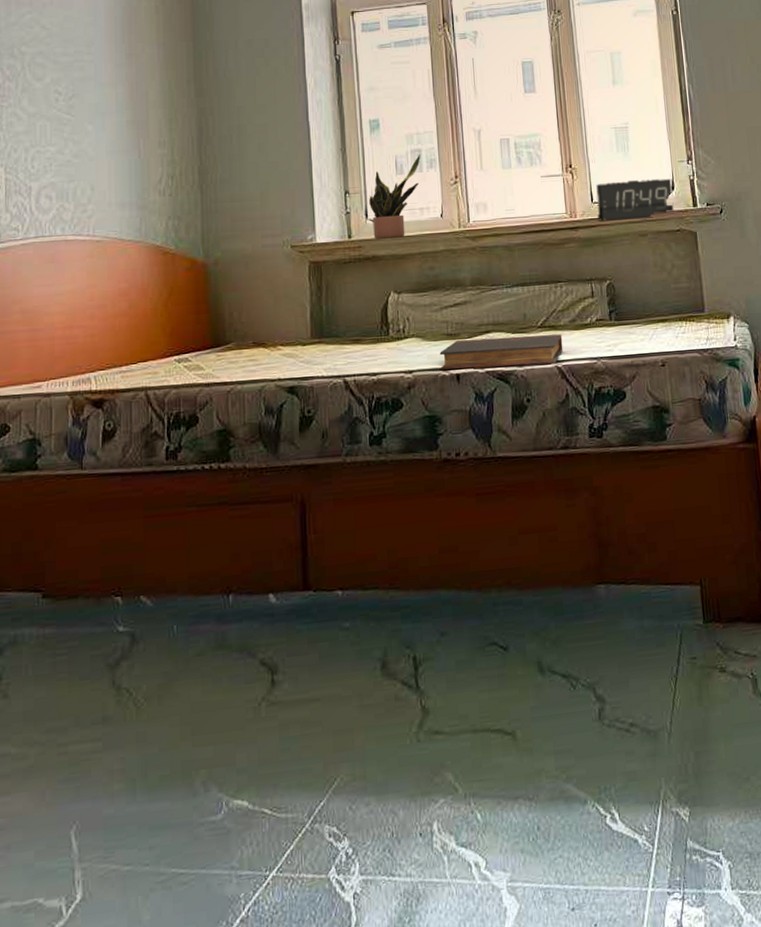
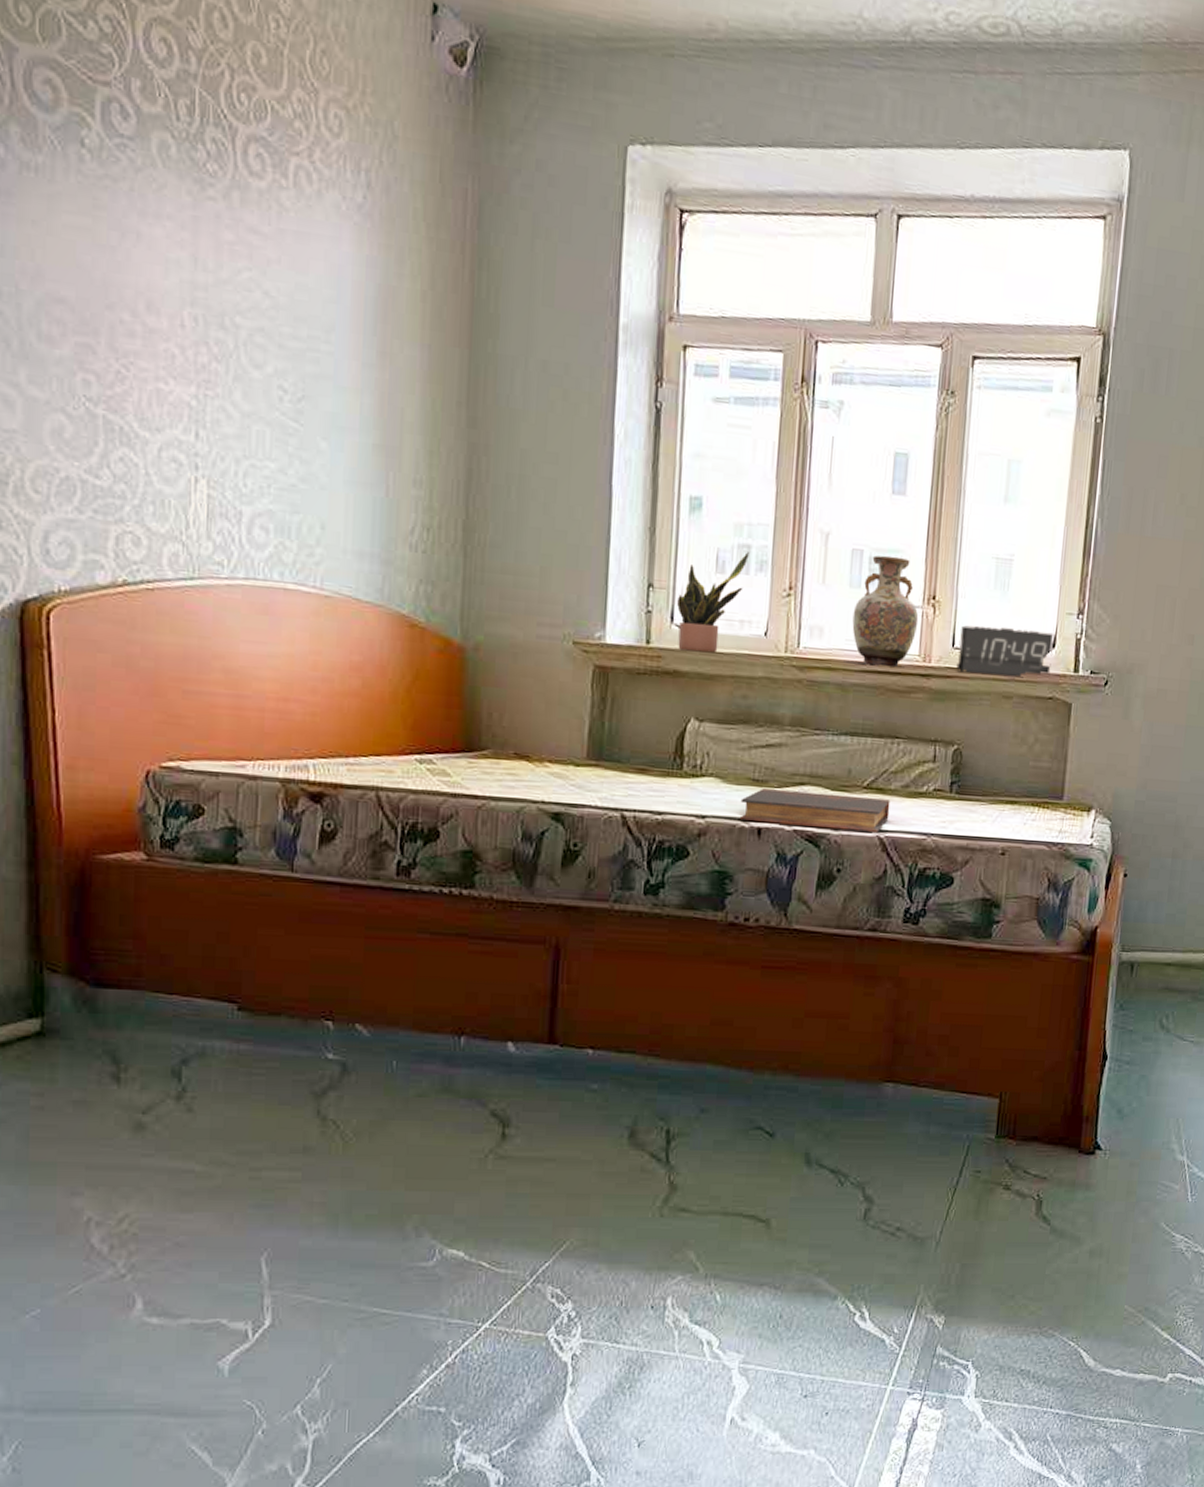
vase: none [506,139,562,229] -> present [843,555,919,668]

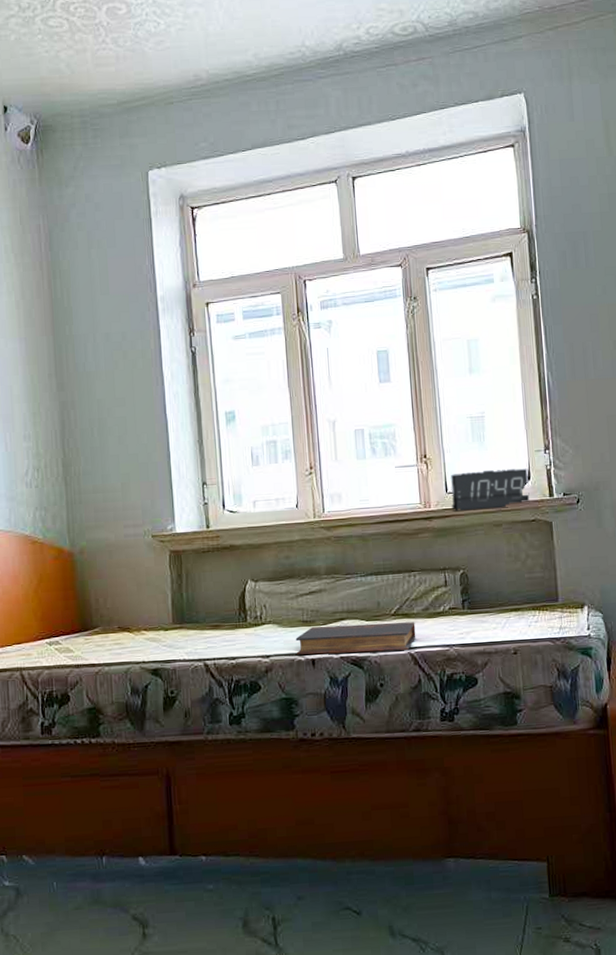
potted plant: present [677,552,749,654] -> none [226,446,276,529]
vase: present [843,555,919,668] -> none [361,429,416,519]

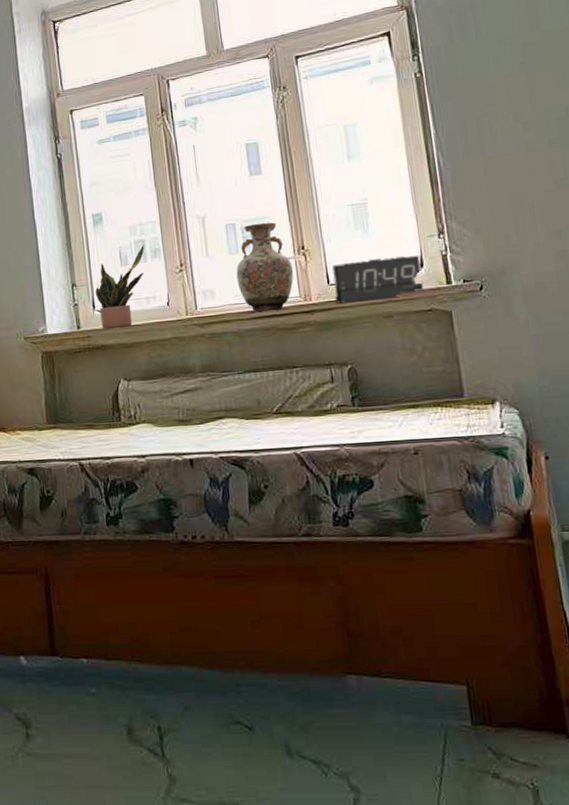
potted plant: none [226,446,276,529] -> present [95,245,144,329]
book: present [295,622,416,655] -> none [171,420,302,455]
vase: none [361,429,416,519] -> present [236,222,294,314]

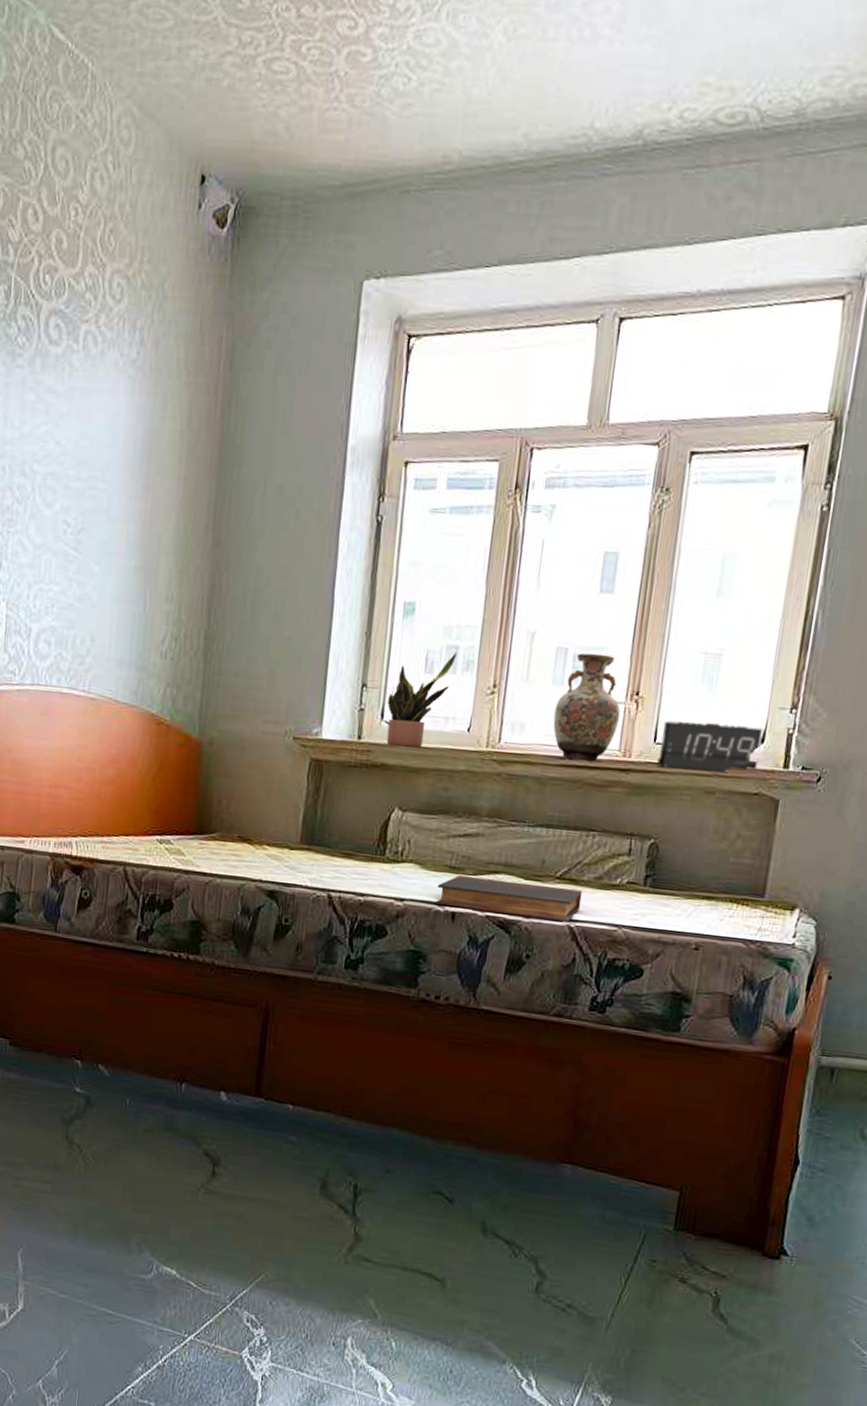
book: none [171,420,302,455] -> present [435,875,583,922]

